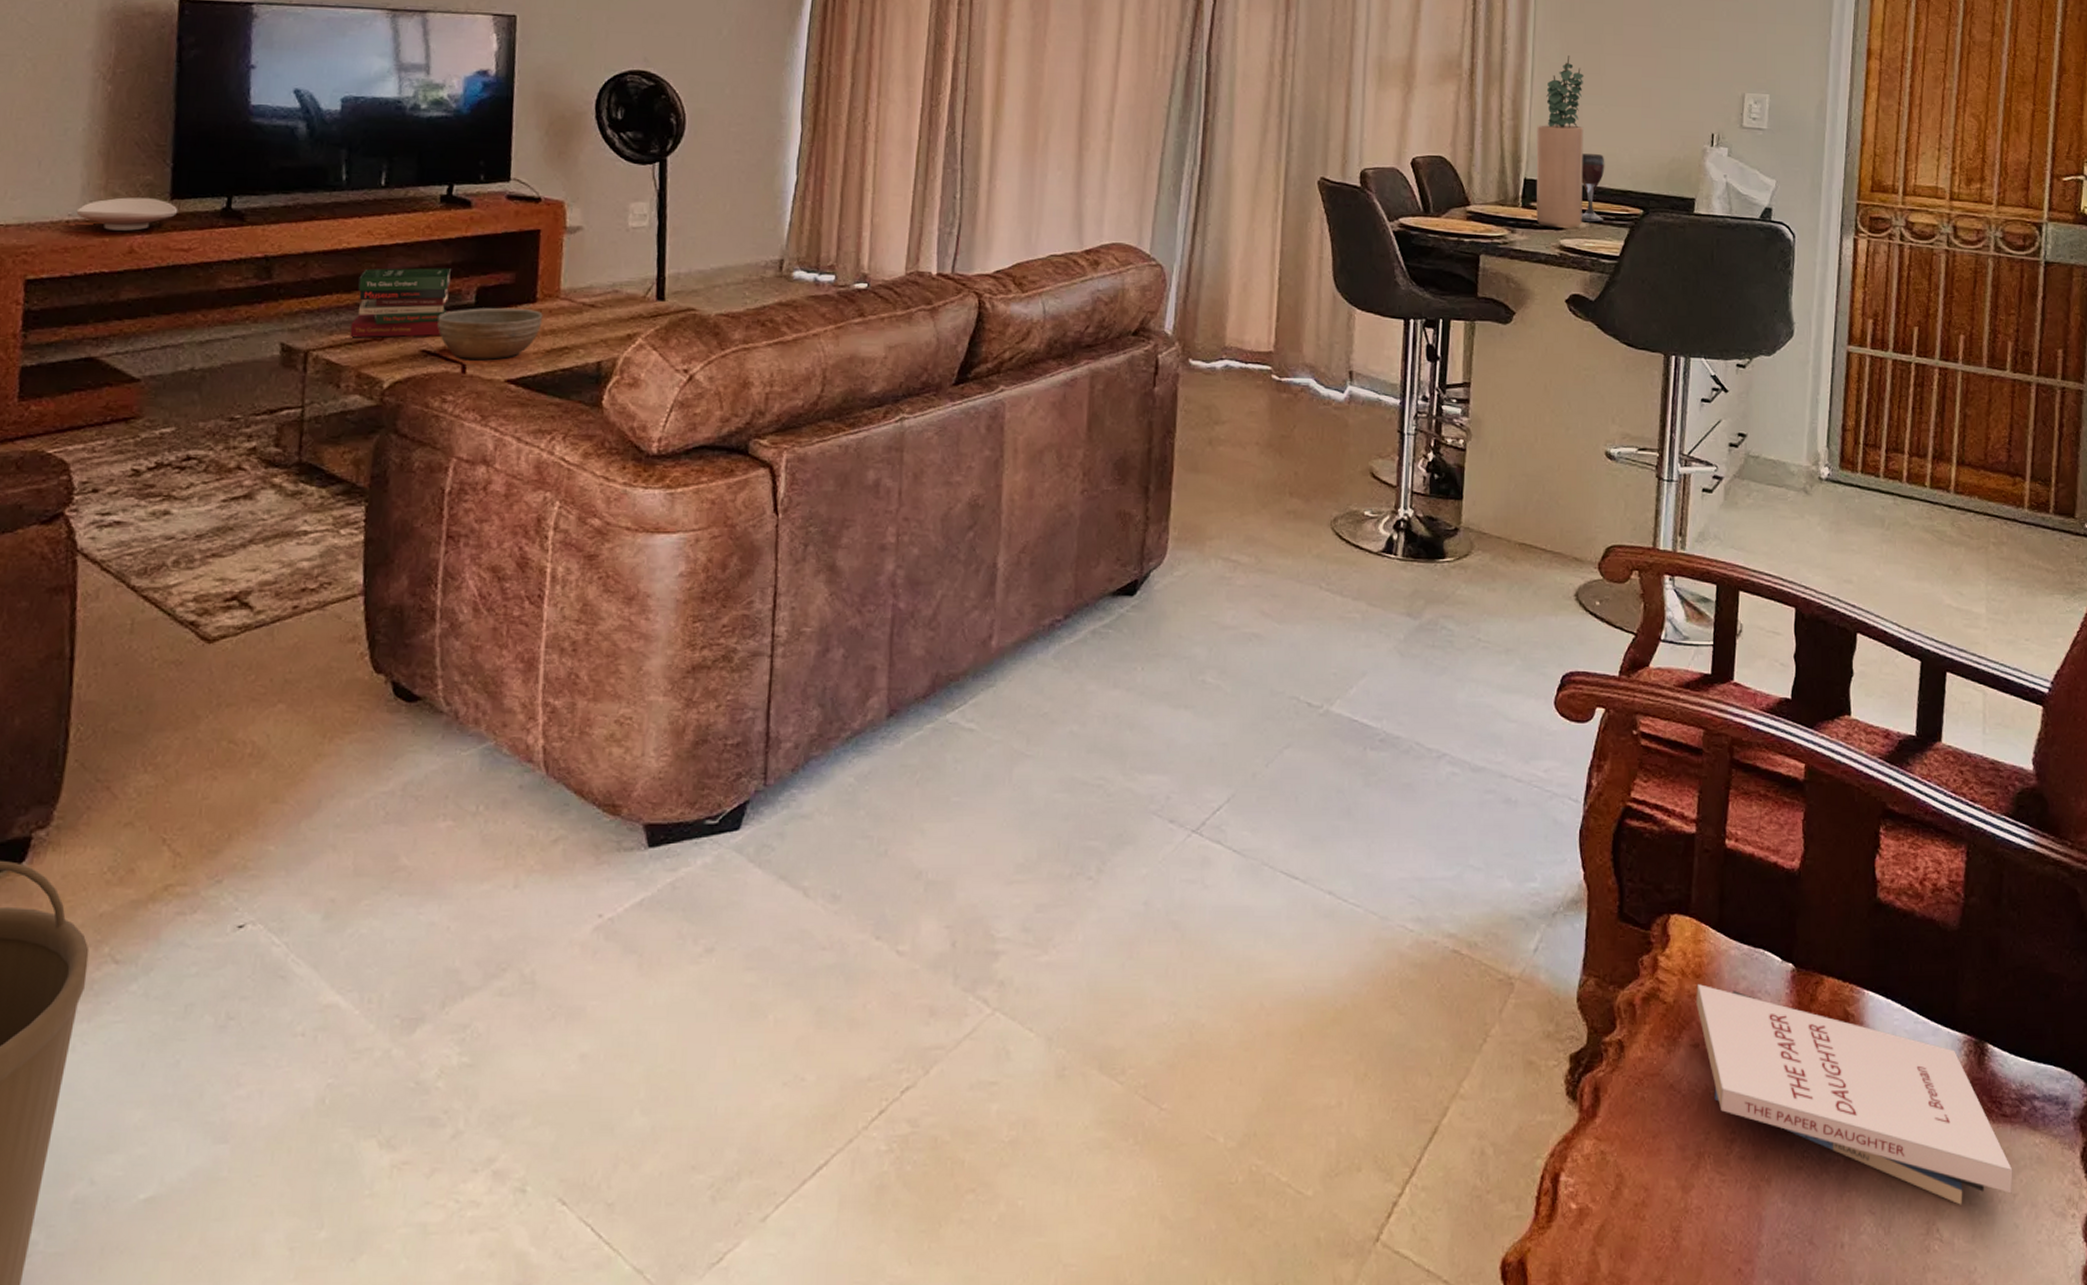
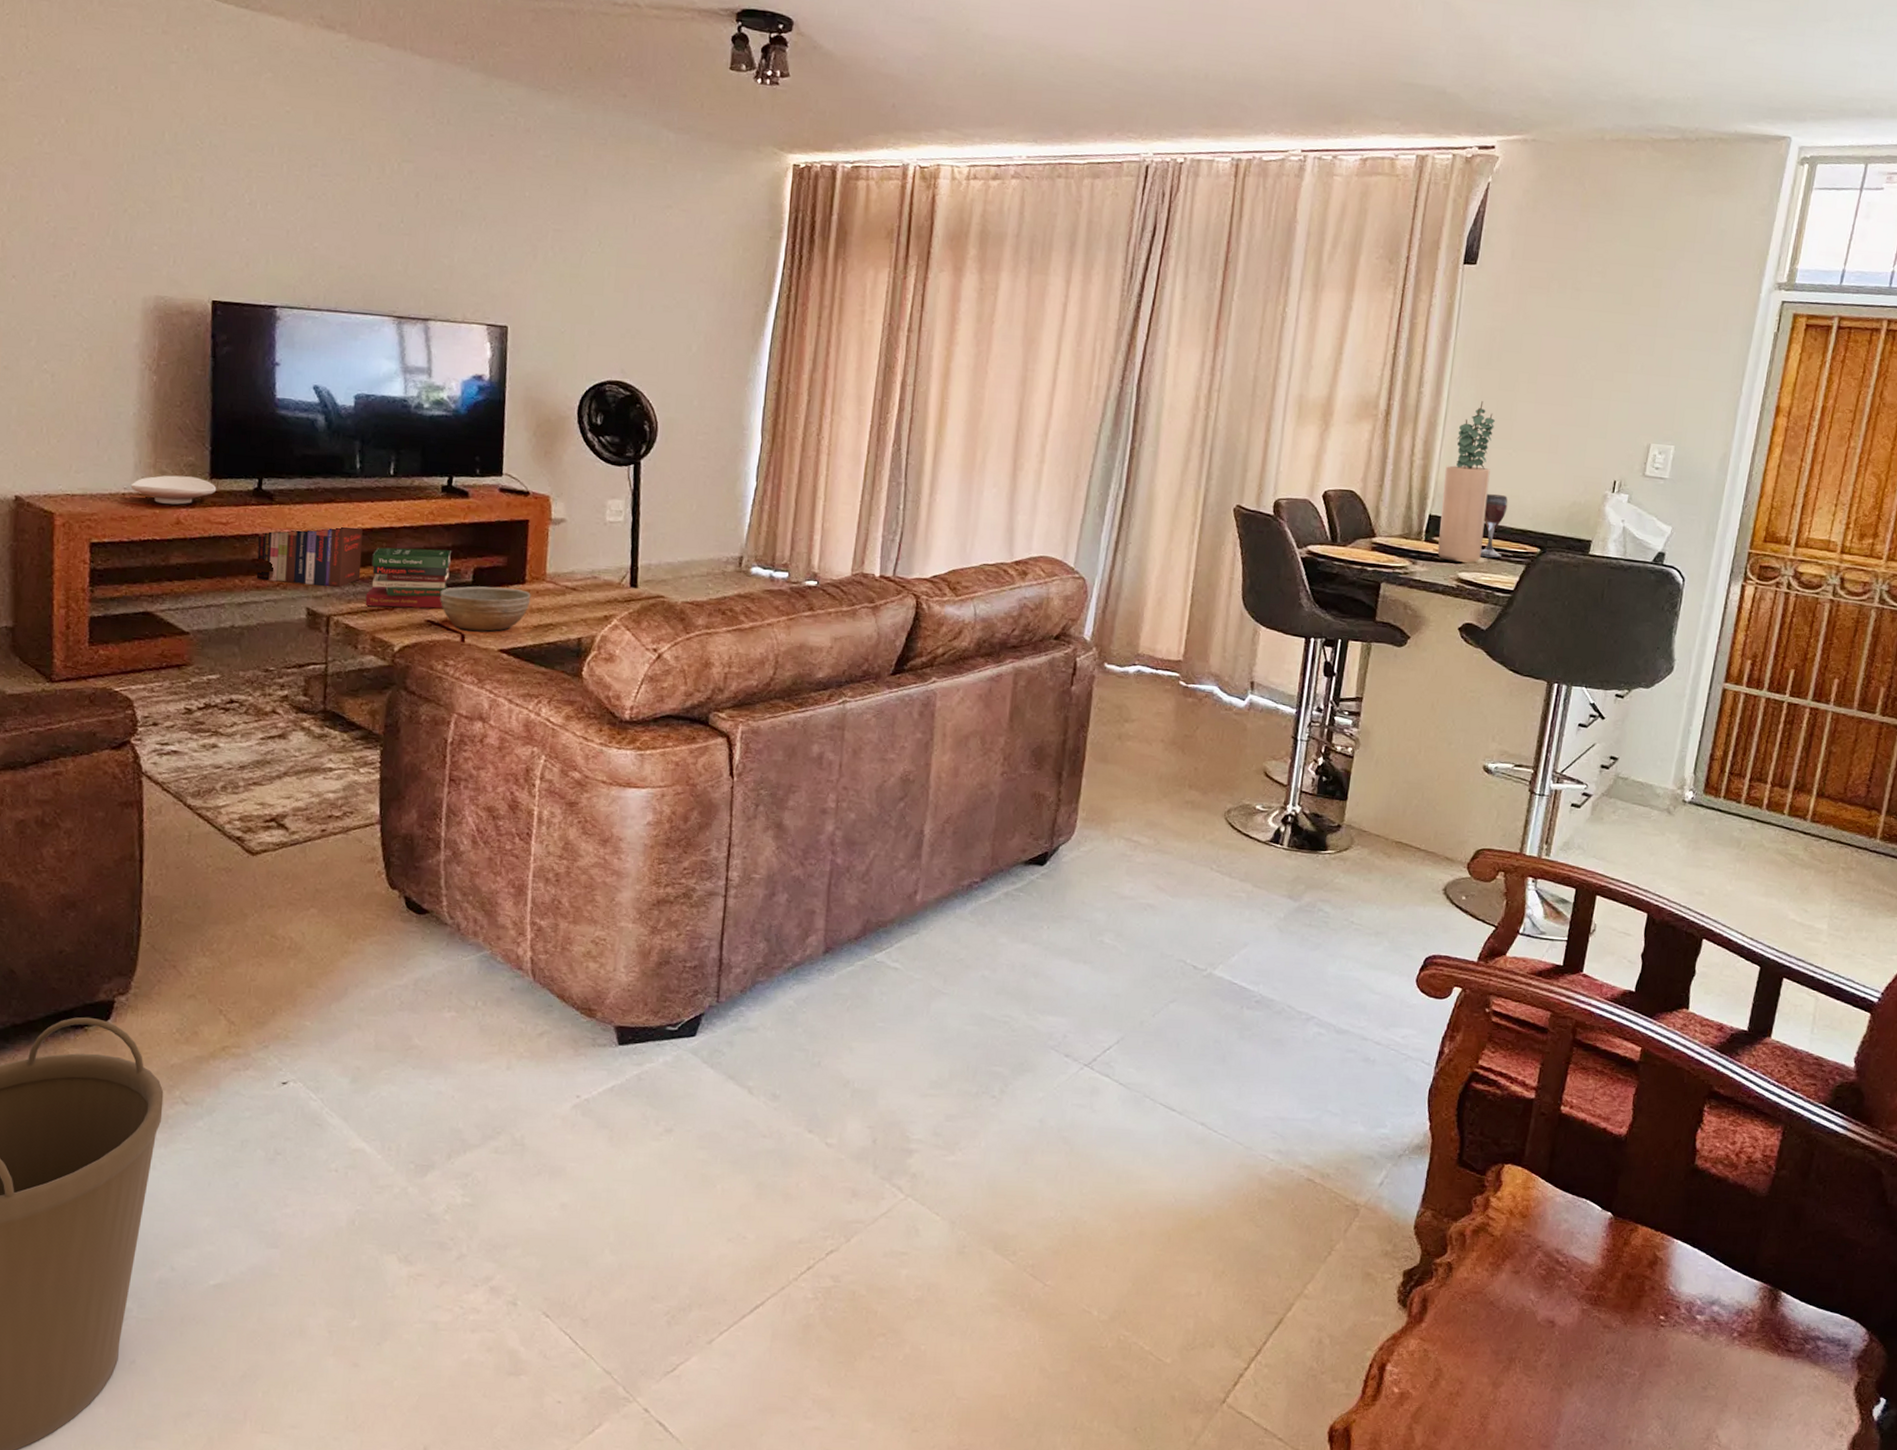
books: none [222,248,348,318] -> present [256,527,363,588]
books: present [1696,984,2013,1205] -> none [1520,1223,1791,1419]

